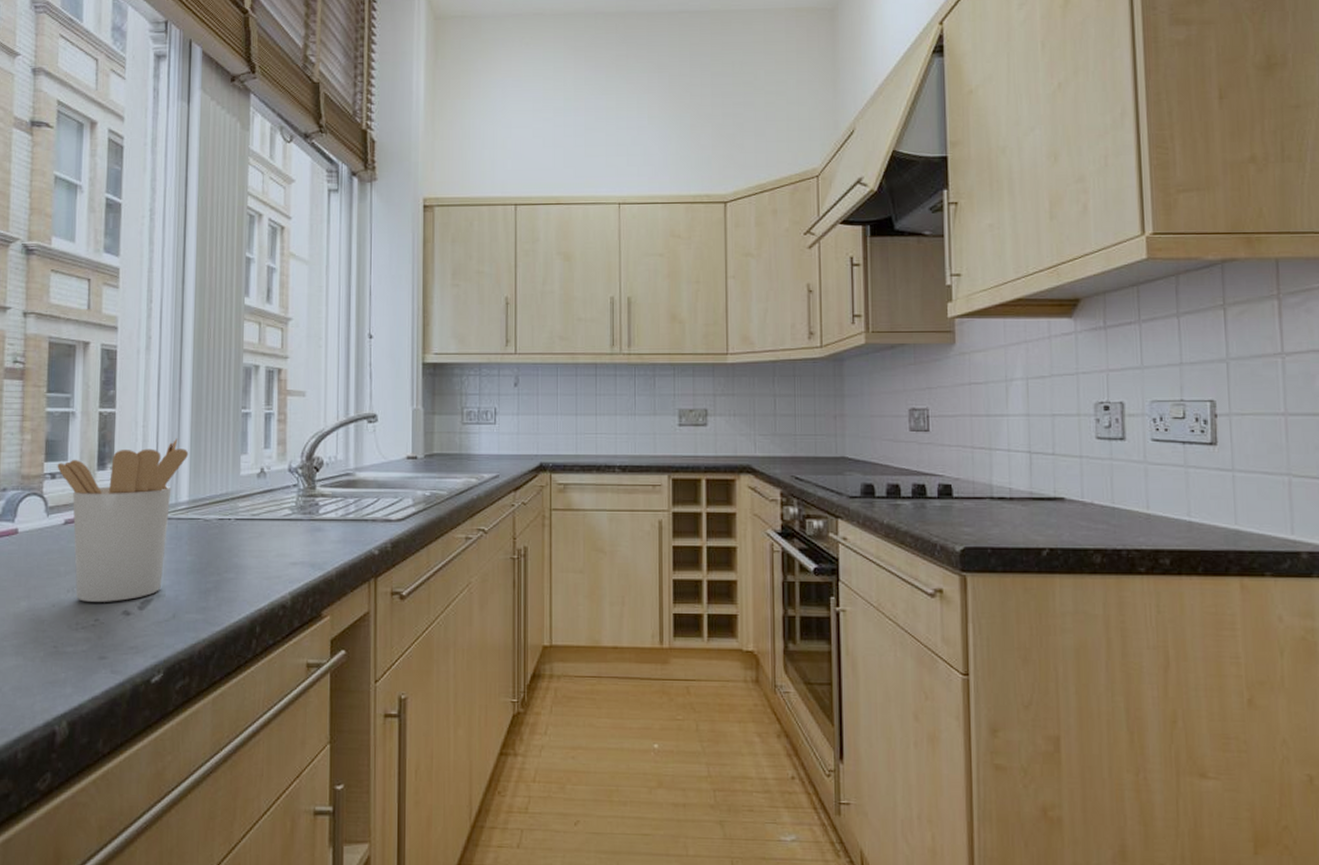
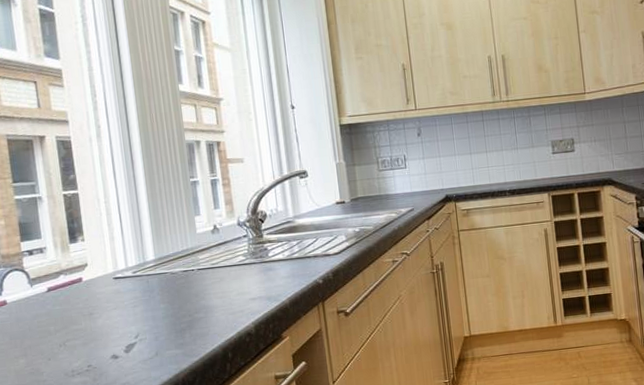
utensil holder: present [57,438,189,602] -> none [32,209,149,353]

